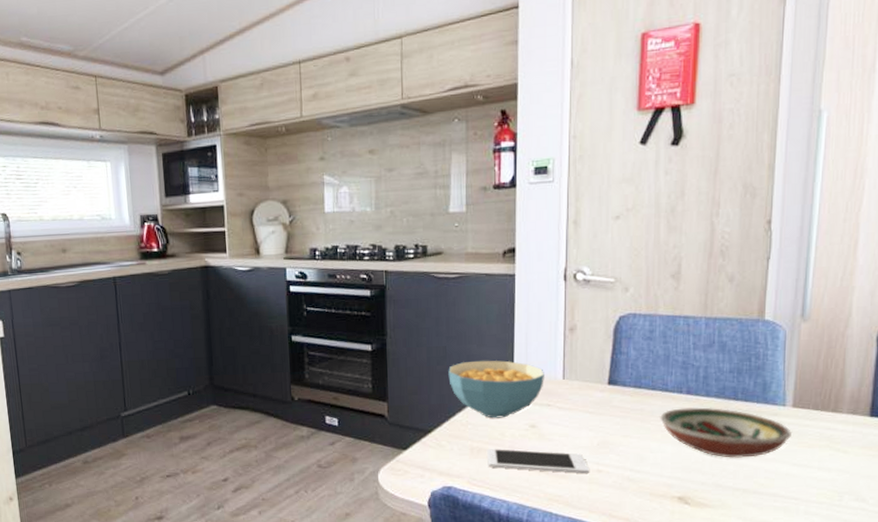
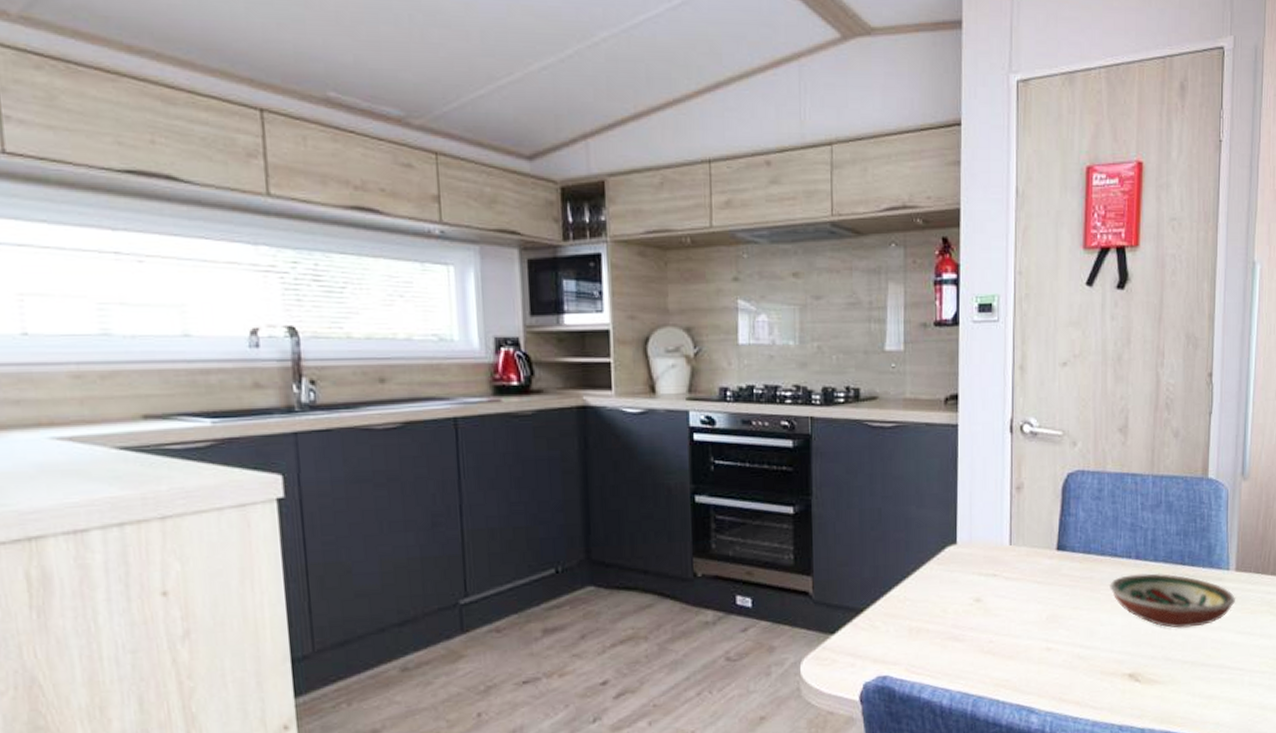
cereal bowl: present [448,360,544,418] -> none [883,524,990,593]
cell phone: present [486,448,590,474] -> none [926,627,1039,654]

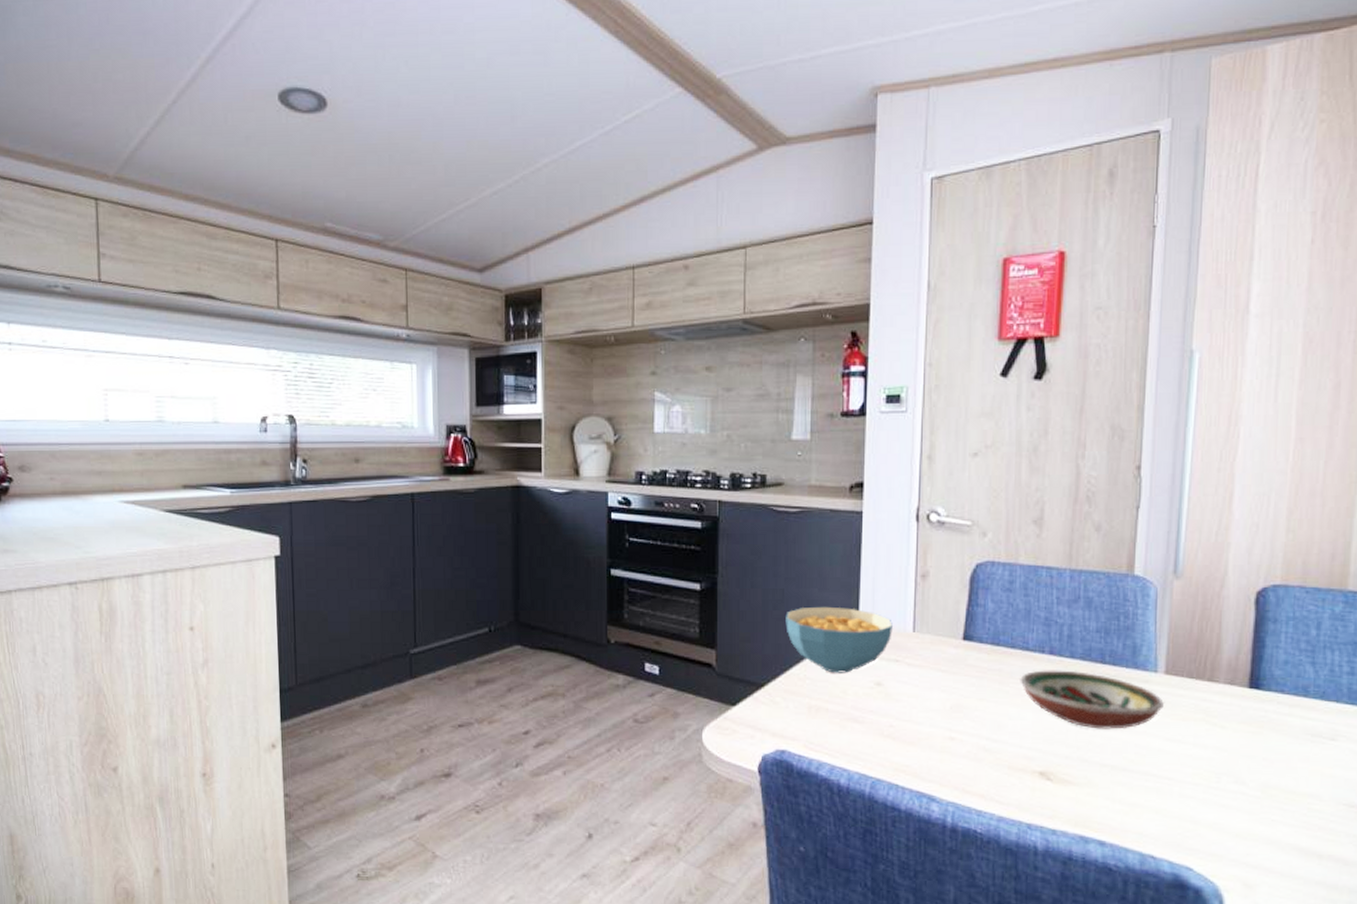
cereal bowl: none [883,524,990,593] -> present [785,606,893,673]

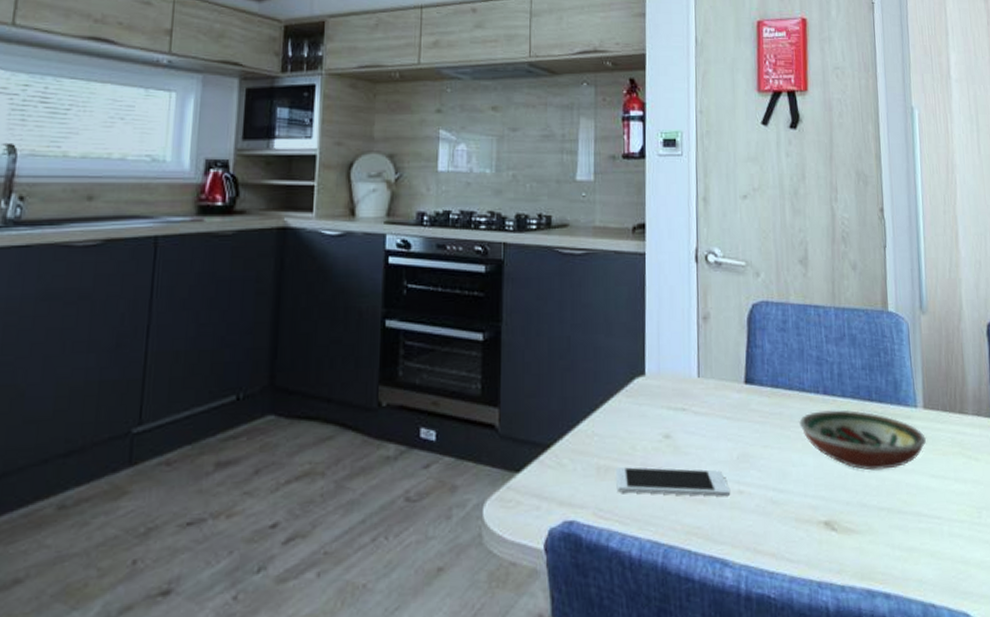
cereal bowl: present [785,606,893,673] -> none [572,353,678,427]
cell phone: none [825,707,942,742] -> present [615,466,731,497]

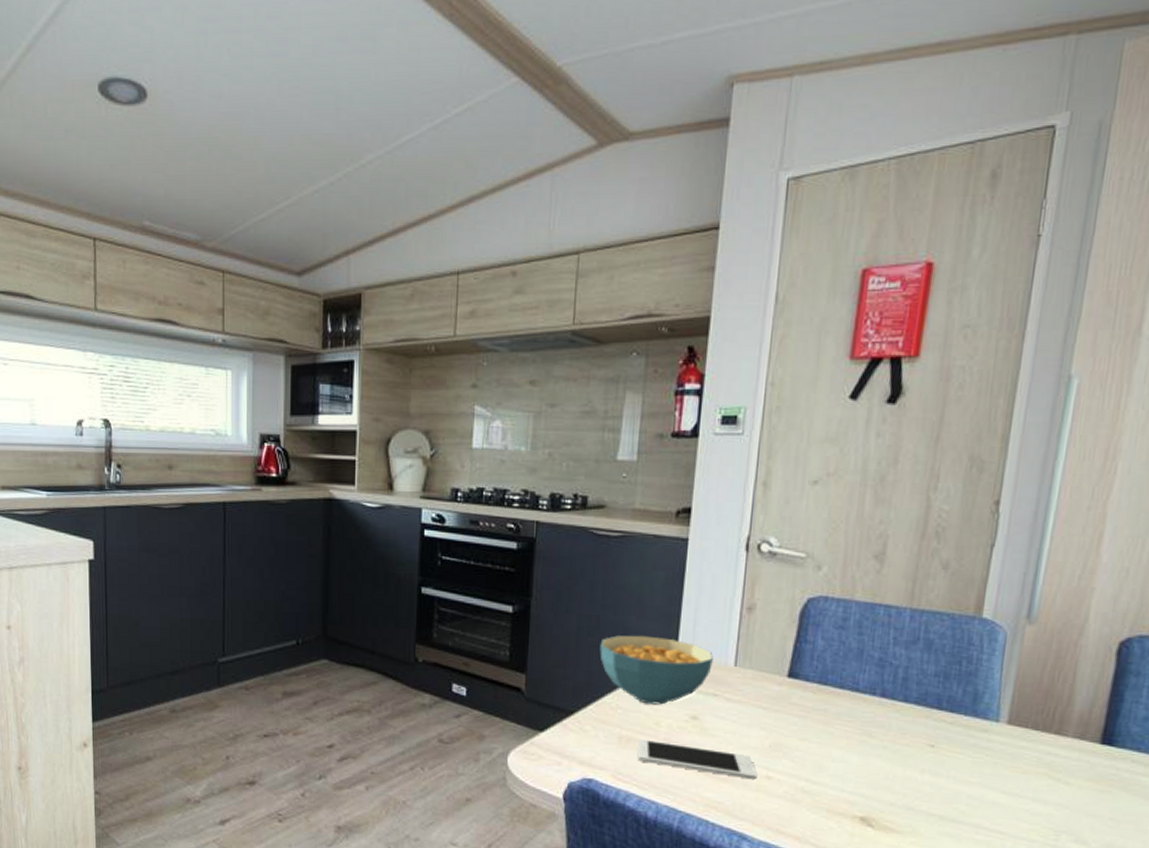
cereal bowl: none [572,353,678,427] -> present [600,635,713,705]
decorative bowl: present [799,409,927,471] -> none [846,712,1005,779]

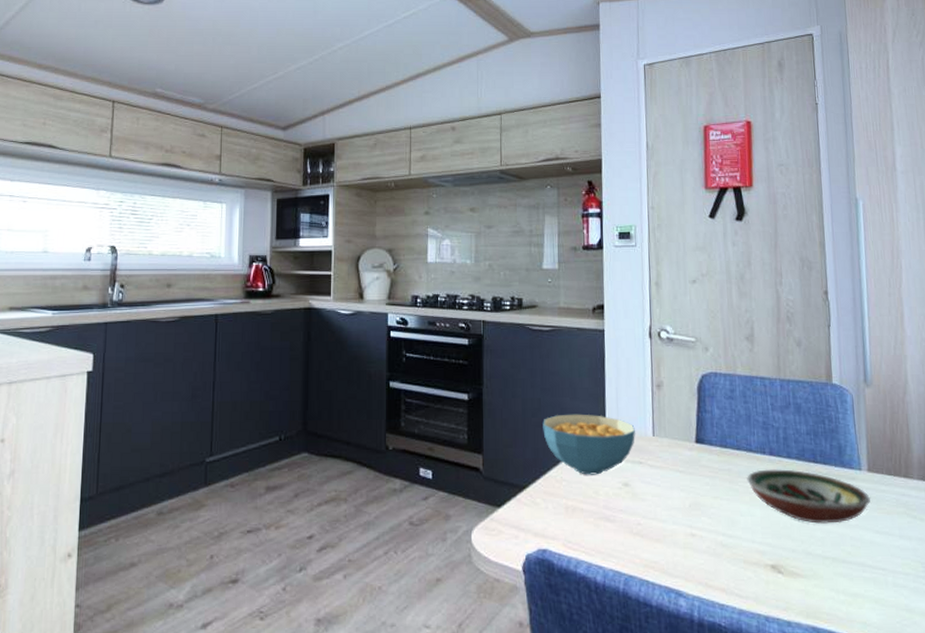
cell phone: present [636,738,758,780] -> none [581,507,684,538]
decorative bowl: none [846,712,1005,779] -> present [747,469,871,524]

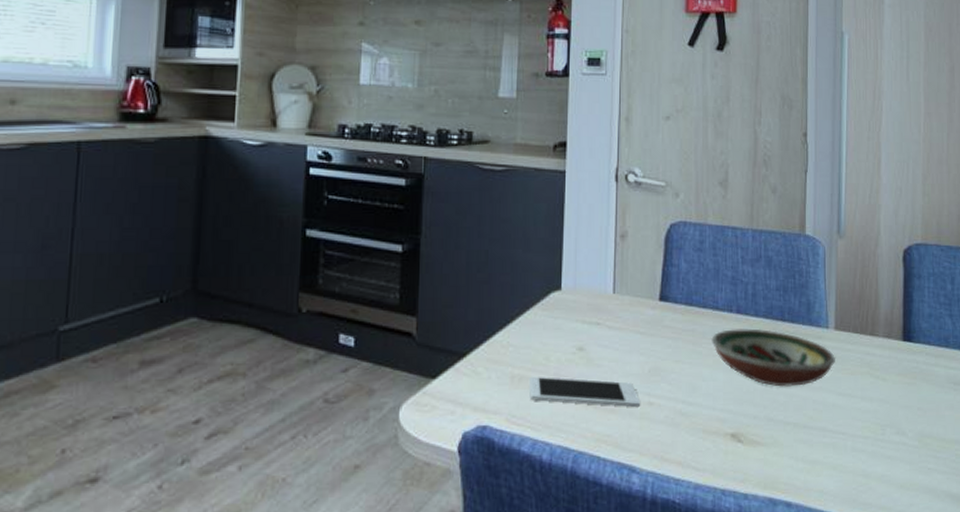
cereal bowl: present [543,414,635,475] -> none [489,268,594,339]
cell phone: none [581,507,684,538] -> present [528,376,641,408]

